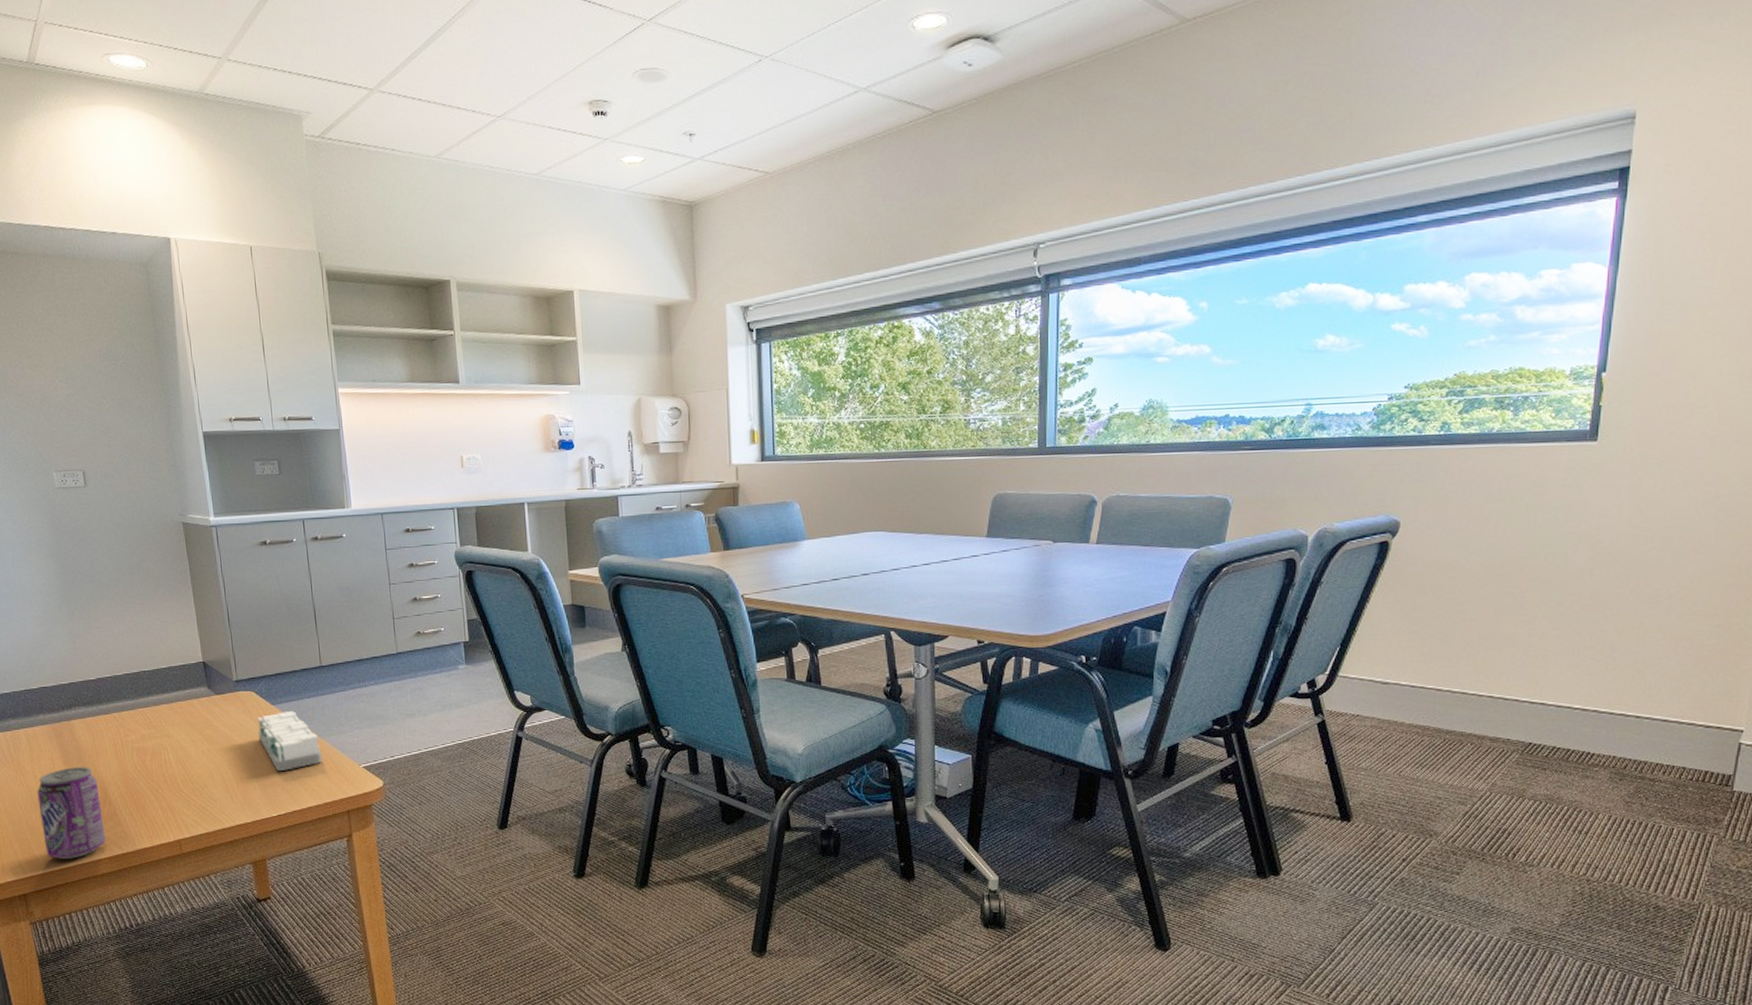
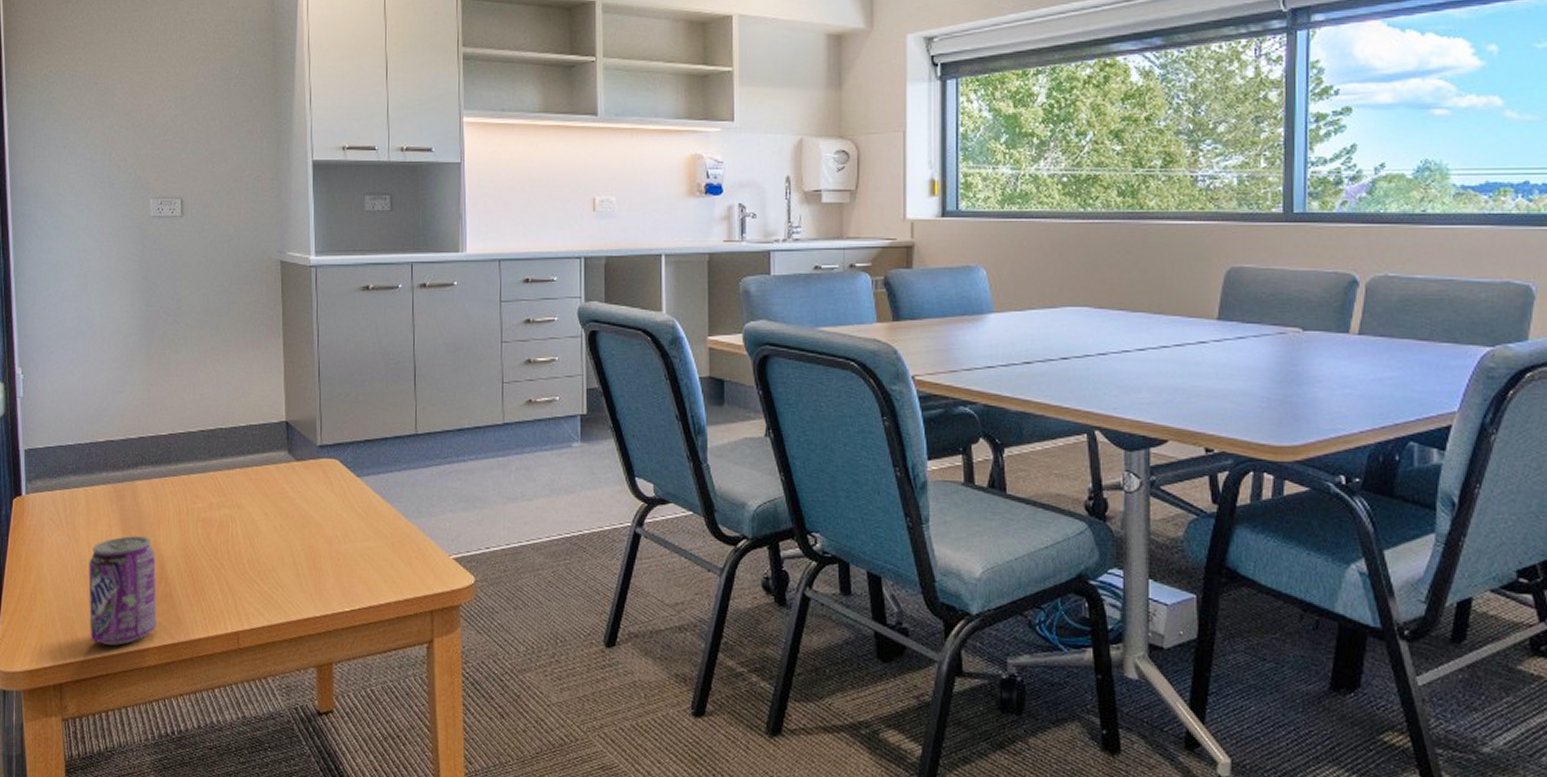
architectural model: present [258,710,323,771] -> none [338,484,409,557]

